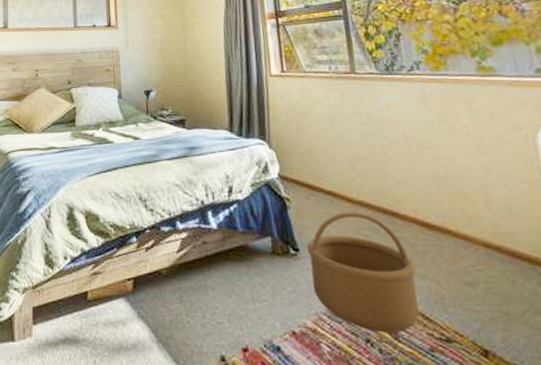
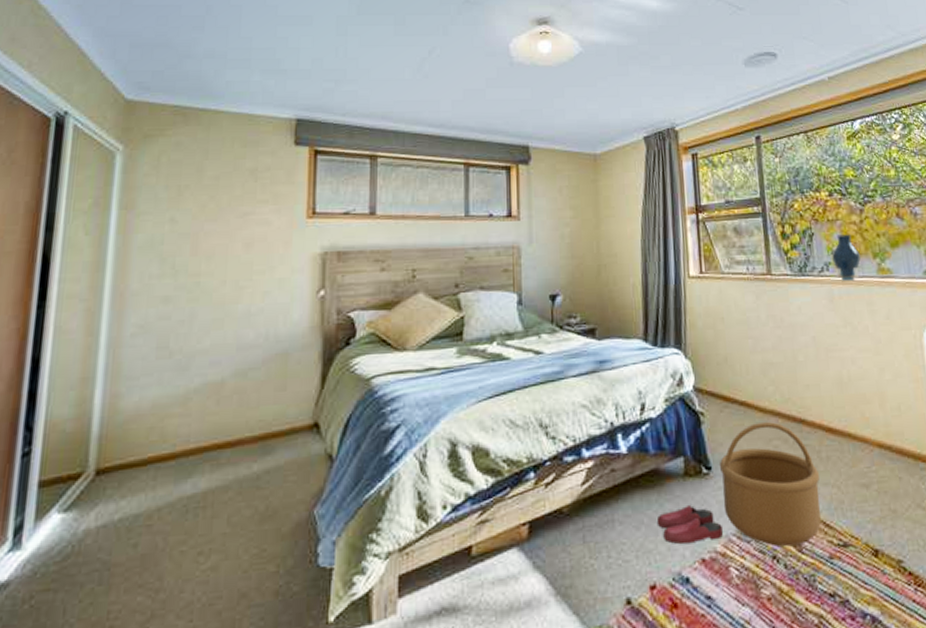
slippers: none [246,281,313,316] -> present [656,505,723,544]
vase: none [422,33,456,80] -> present [832,234,861,282]

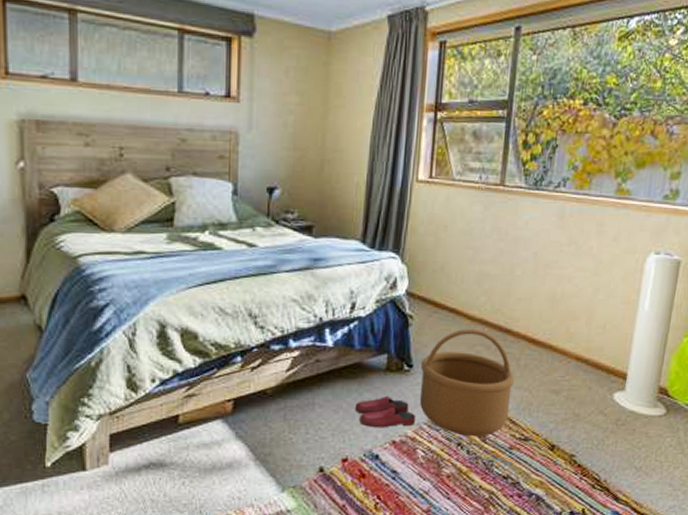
vase: present [832,234,861,282] -> none [571,149,602,200]

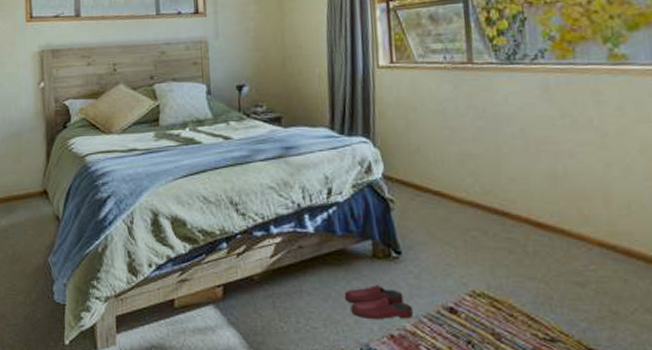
basket: present [419,329,514,437] -> none [409,213,524,335]

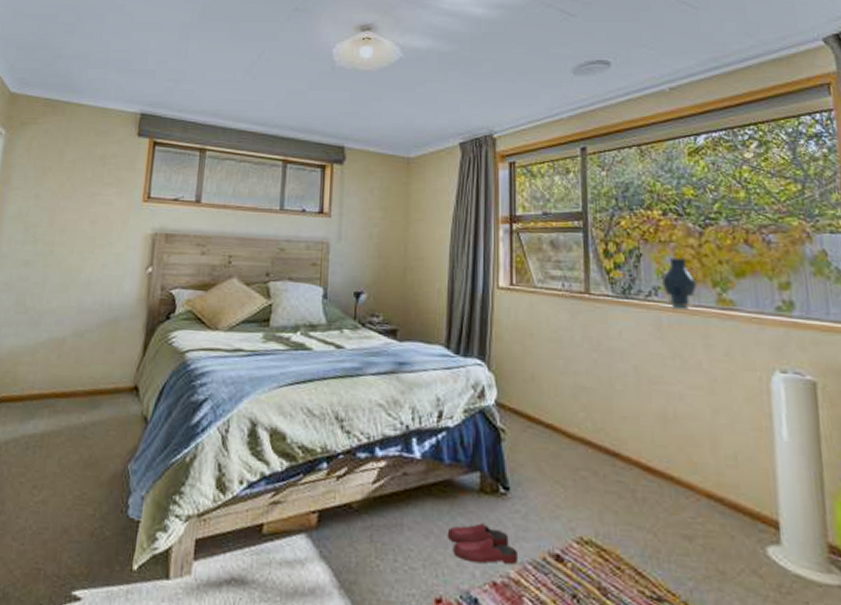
vase: none [548,17,586,70] -> present [662,258,697,311]

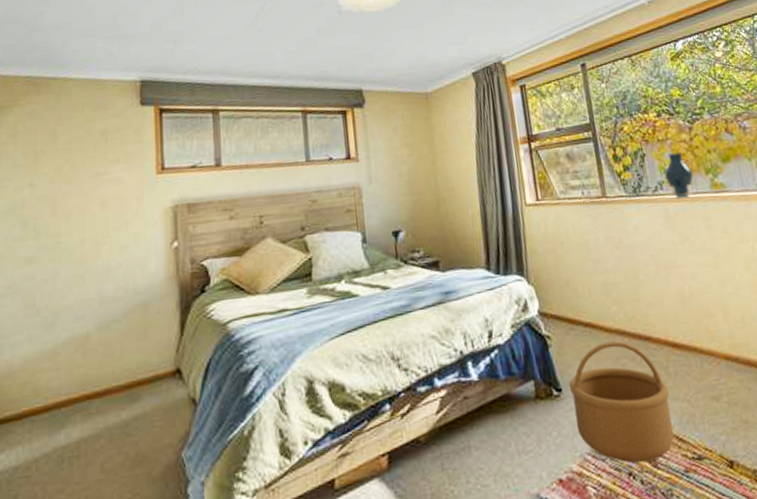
slippers: present [447,523,517,565] -> none [511,428,578,466]
basket: none [518,449,632,589] -> present [568,341,674,463]

